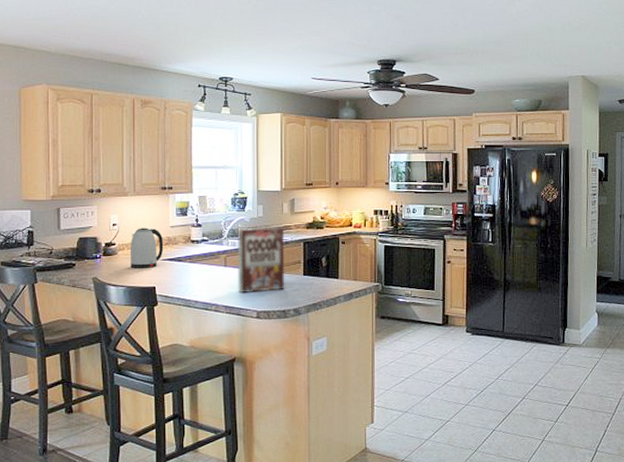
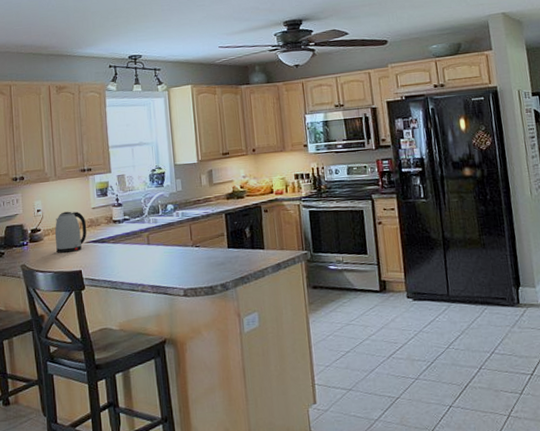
cereal box: present [237,227,285,294] -> none [158,199,210,271]

